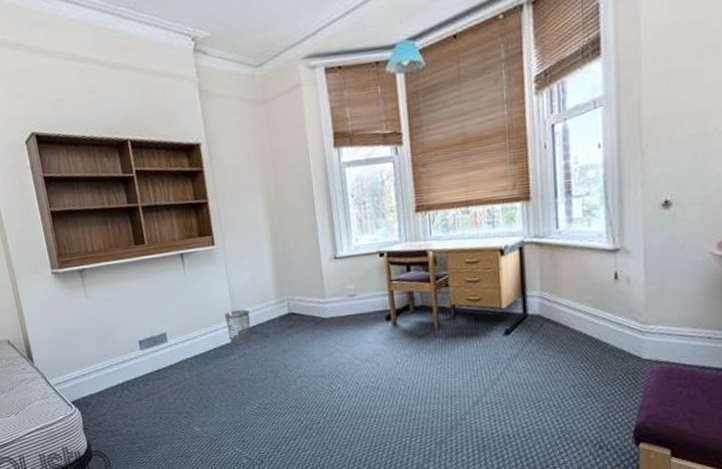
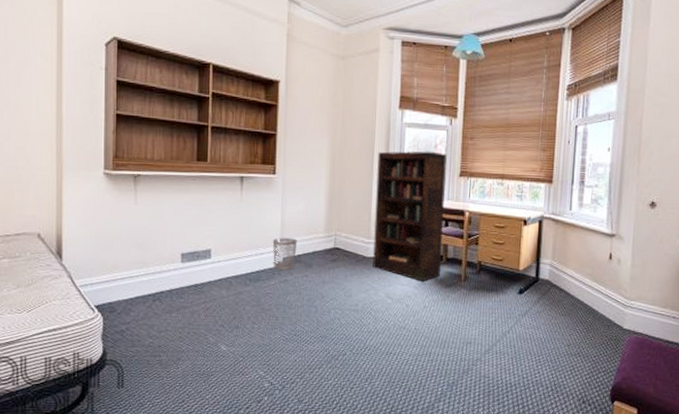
bookcase: none [319,188,409,336] -> present [373,151,447,282]

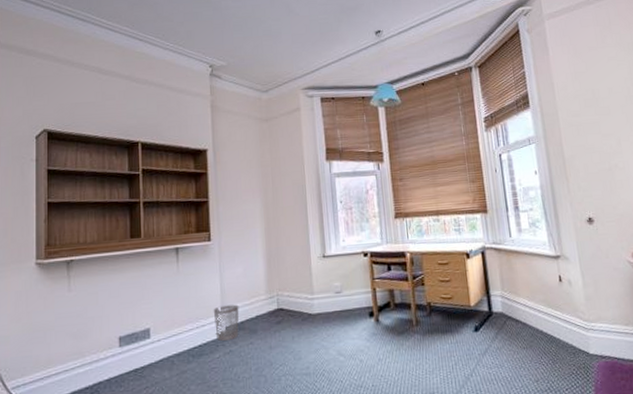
bookcase: present [373,151,447,282] -> none [311,197,390,332]

